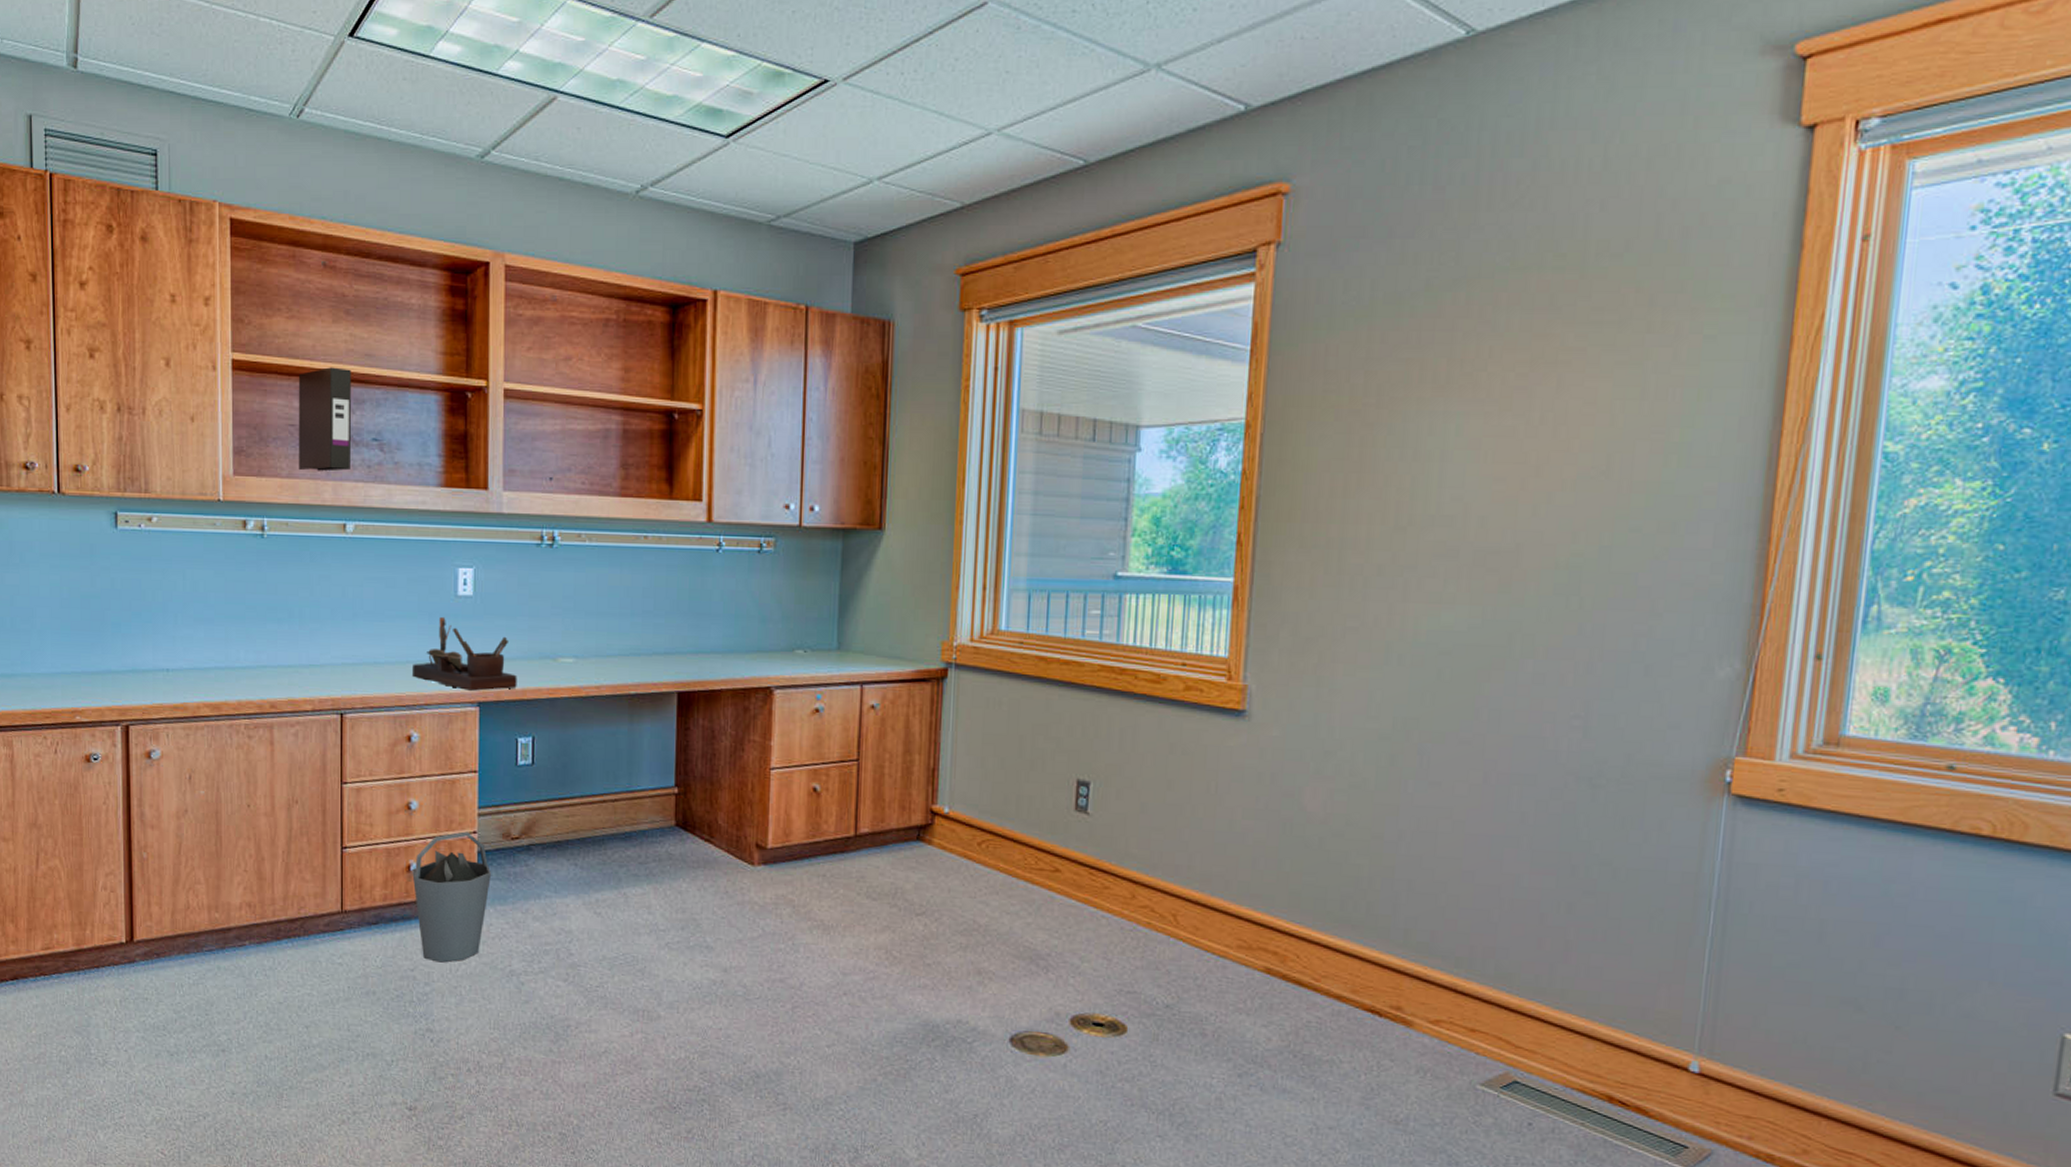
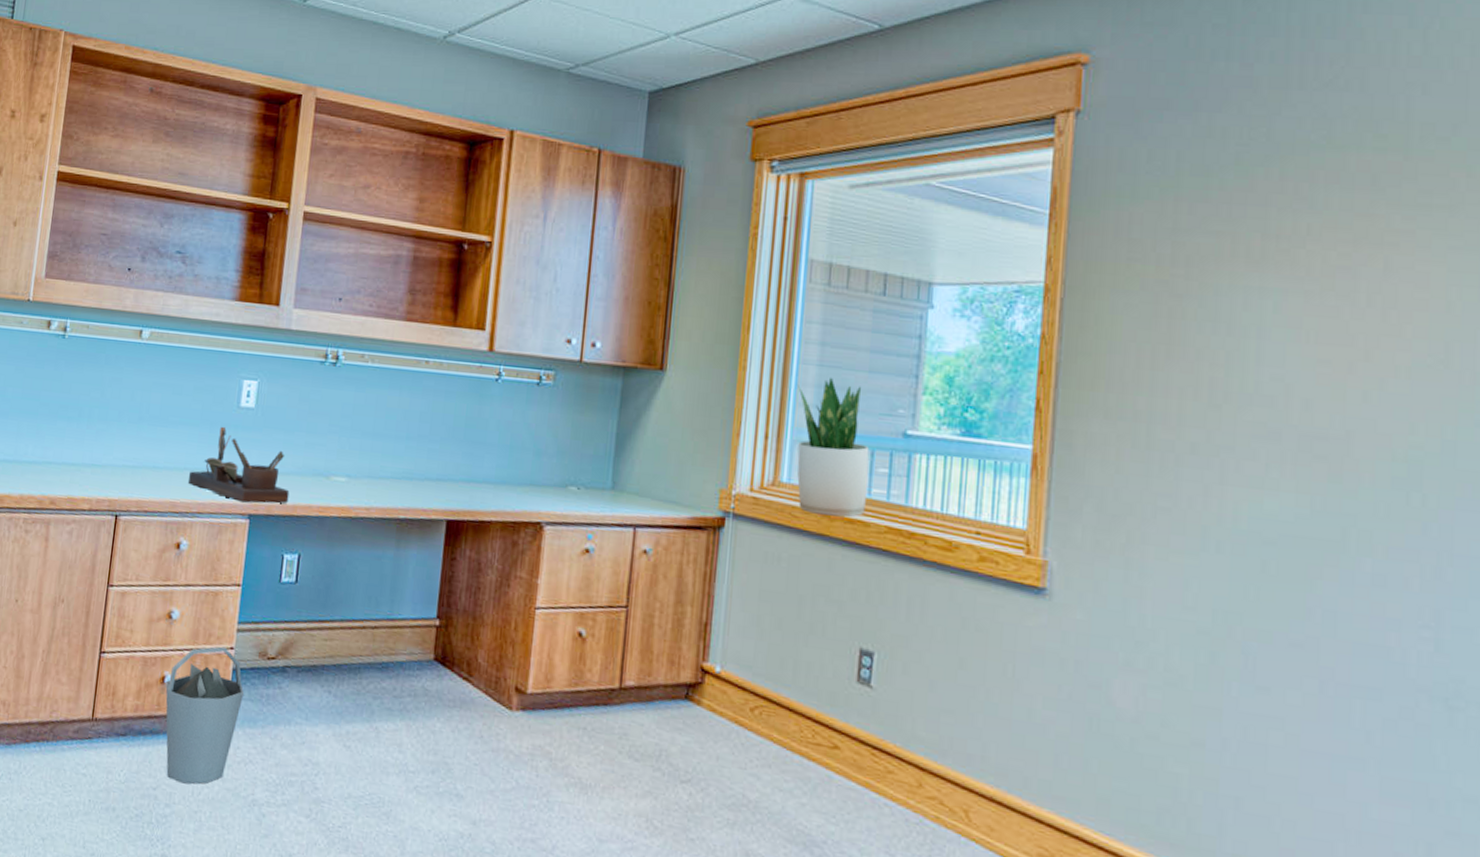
binder: present [298,367,351,472] -> none [105,183,164,280]
planter: none [1013,525,1083,659] -> present [797,377,870,518]

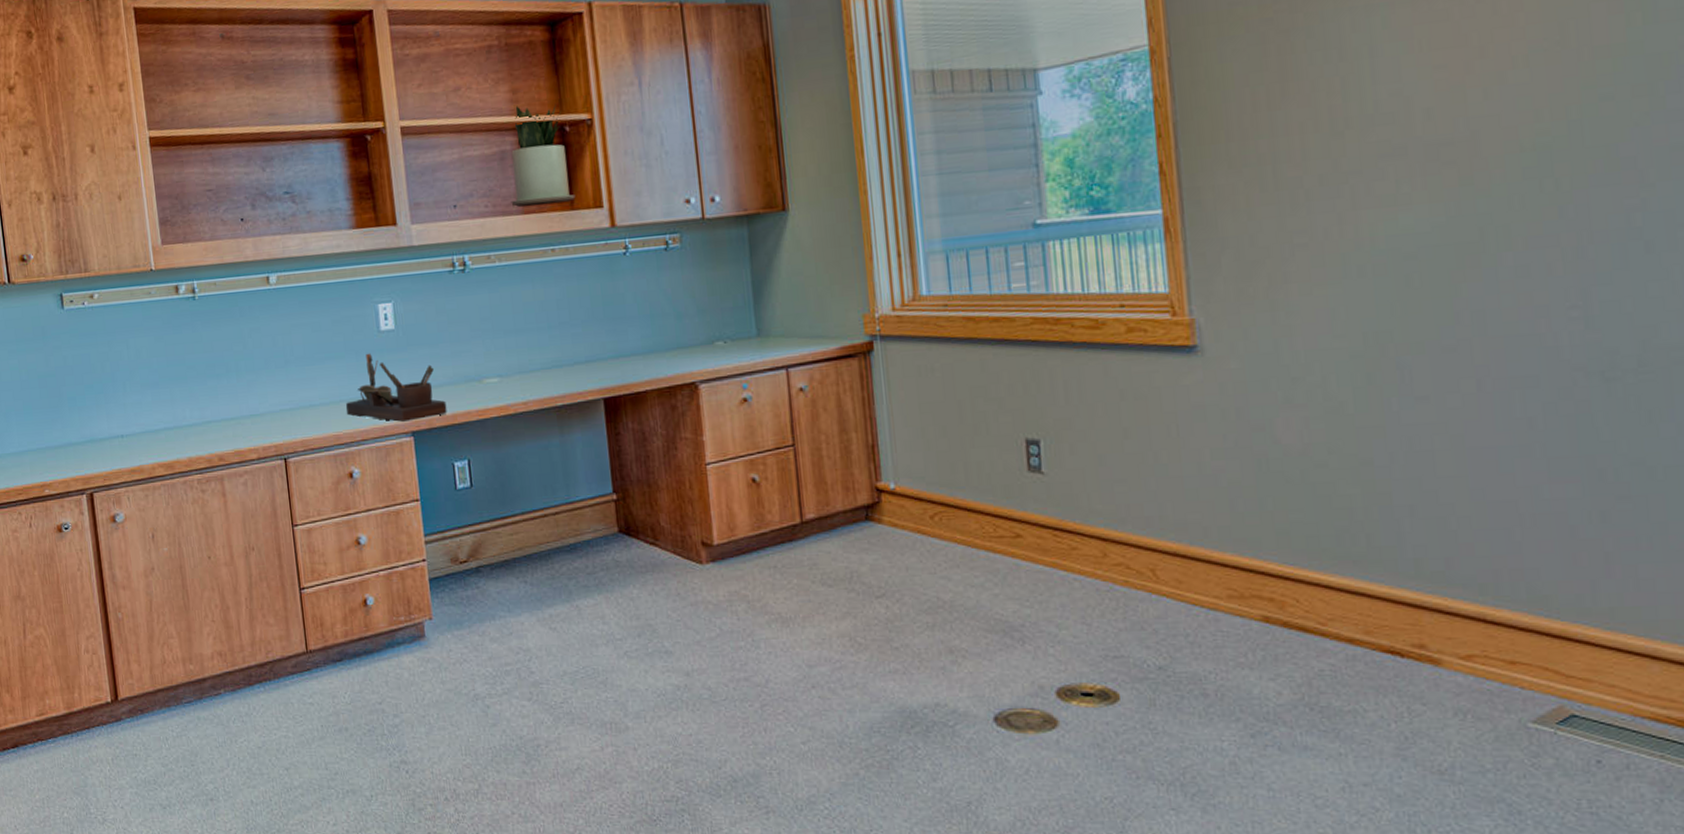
trash bin: present [165,646,244,784] -> none [369,560,445,693]
planter: none [395,215,463,319] -> present [511,104,576,208]
planter: present [797,377,870,518] -> none [921,183,1008,320]

